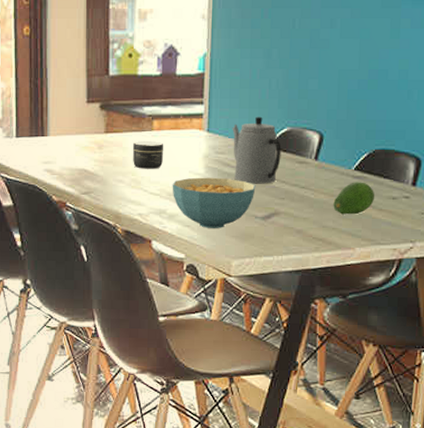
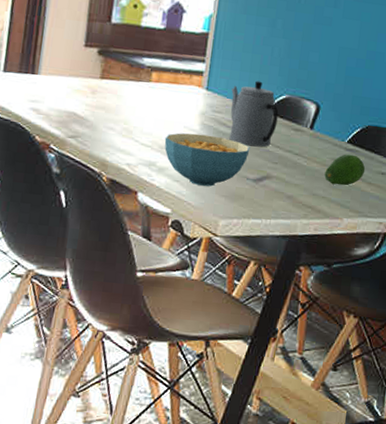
jar: present [133,141,164,169] -> none [126,90,161,121]

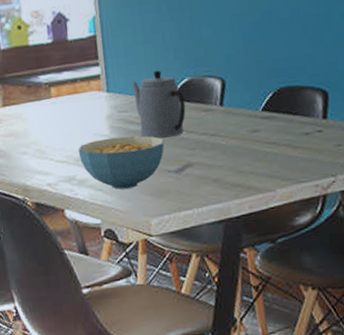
fruit: present [324,154,366,186] -> none [246,121,288,158]

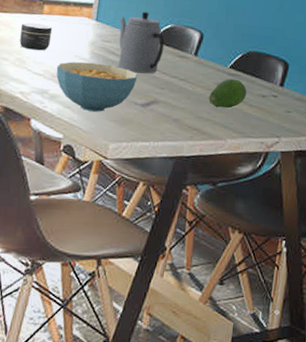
jar: none [33,108,66,138] -> present [20,22,53,51]
fruit: none [246,121,288,158] -> present [208,78,247,109]

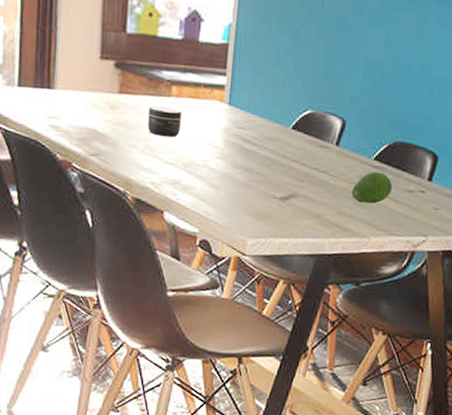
cereal bowl: present [56,62,138,112] -> none [188,150,276,205]
teapot: present [118,11,165,74] -> none [254,95,304,165]

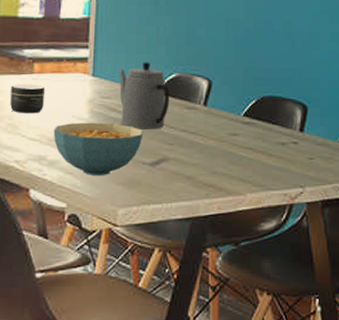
cereal bowl: none [188,150,276,205] -> present [53,122,144,175]
teapot: none [254,95,304,165] -> present [119,62,170,130]
fruit: present [351,171,393,204] -> none [223,127,265,160]

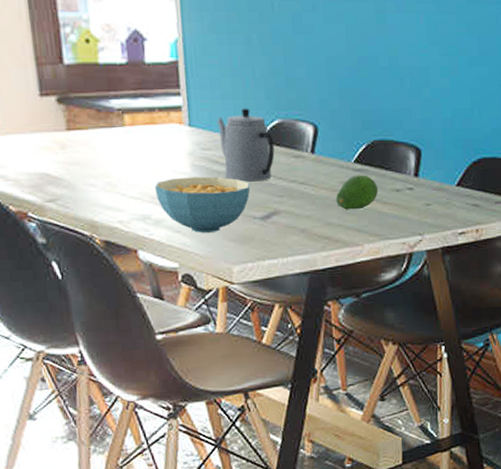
jar: present [10,84,46,114] -> none [103,138,141,170]
fruit: none [223,127,265,160] -> present [336,175,379,210]

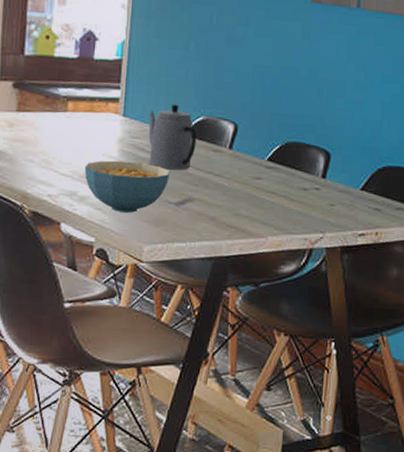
fruit: present [336,175,379,210] -> none [246,172,287,204]

